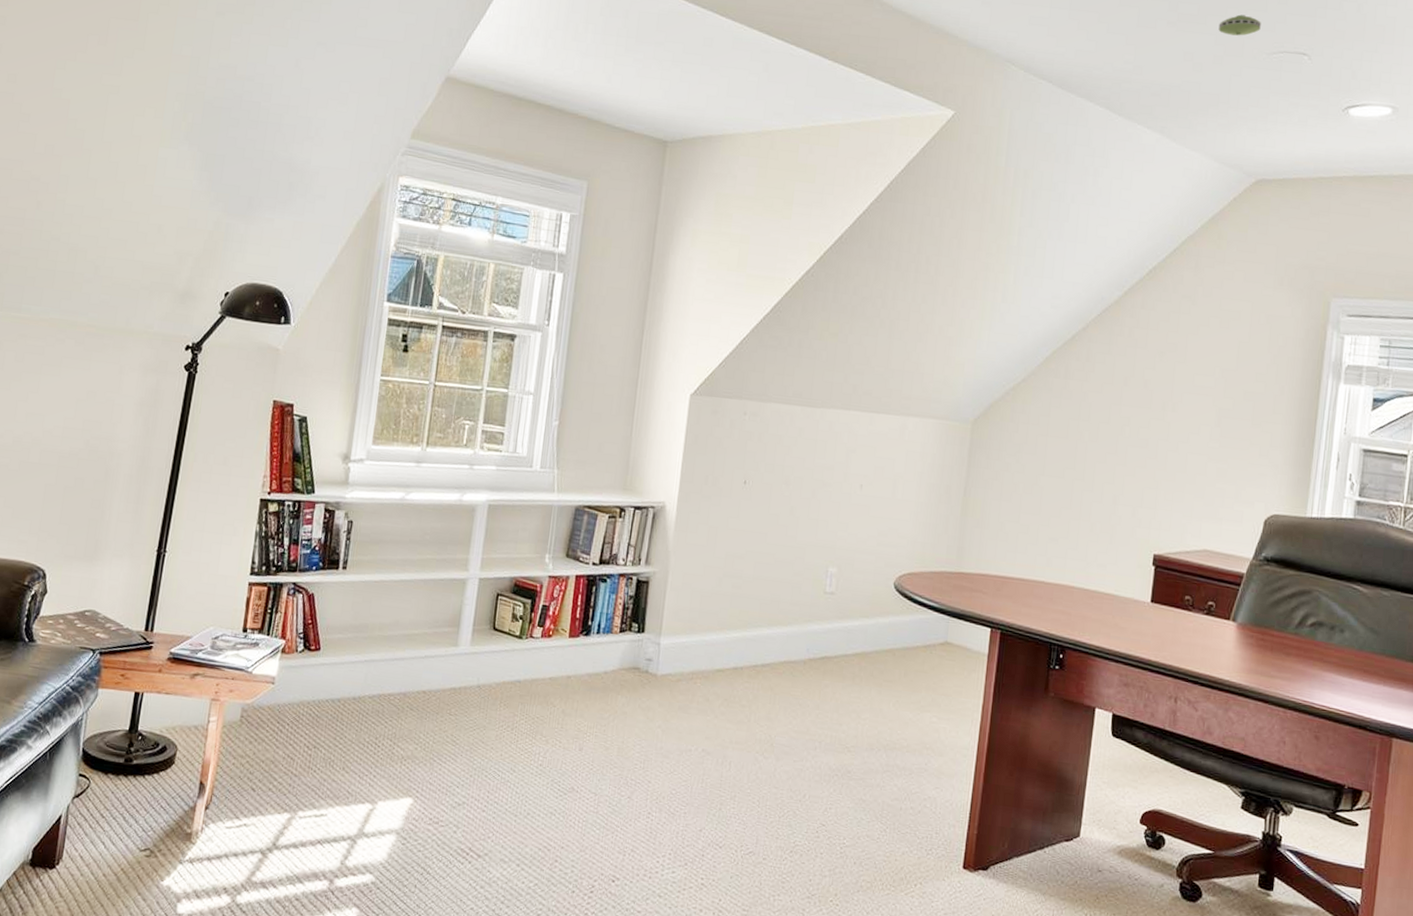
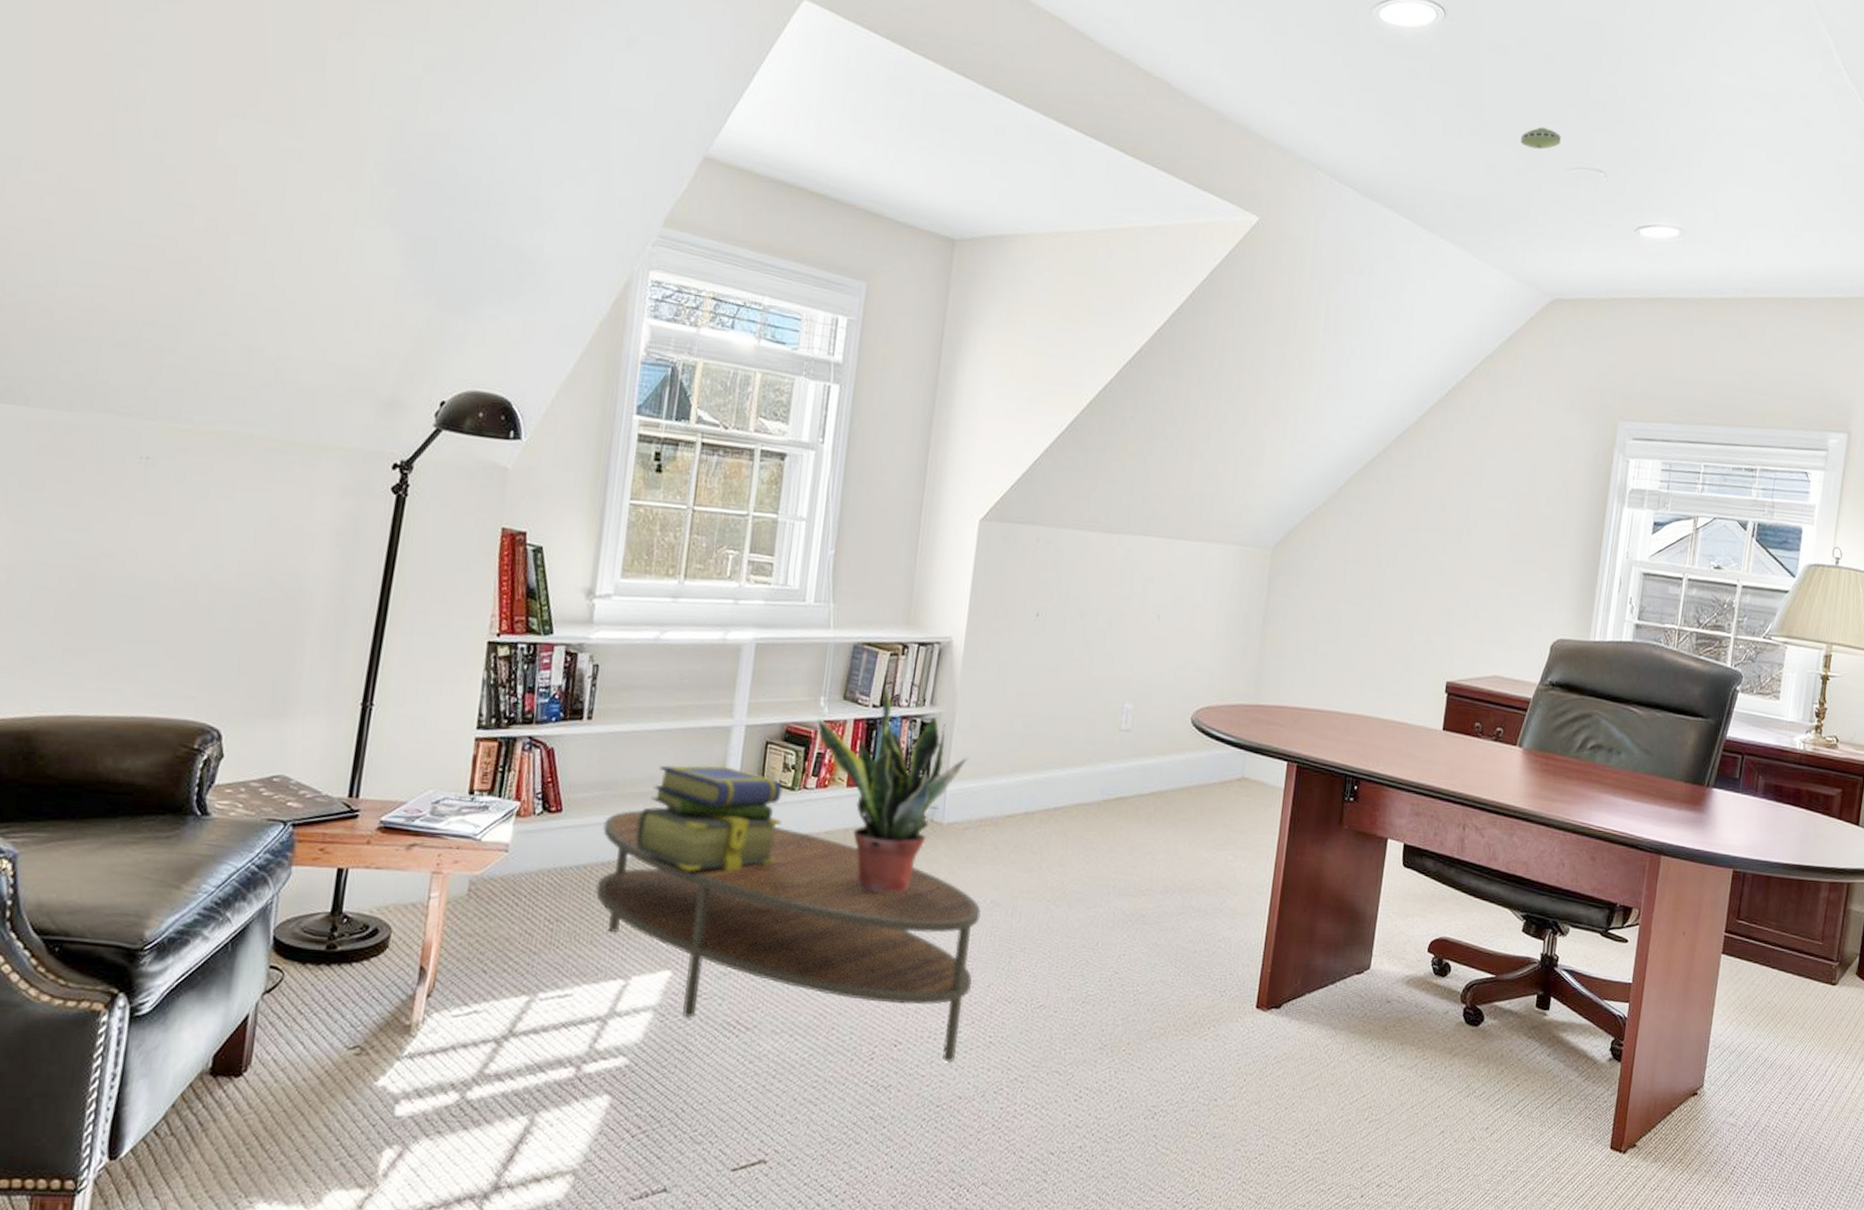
coffee table: none [348,651,693,901] -> present [596,810,981,1063]
stack of books: none [382,612,512,710] -> present [635,764,783,871]
potted plant: none [542,546,681,738] -> present [817,686,969,893]

